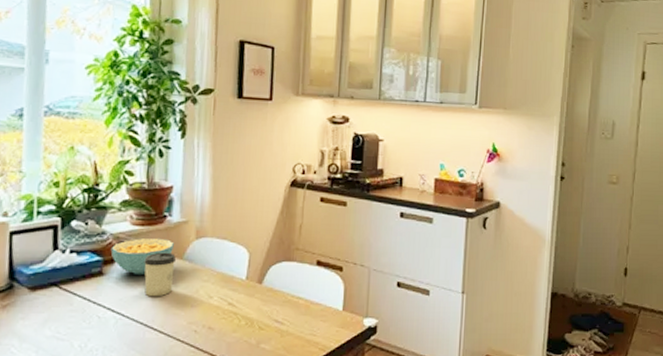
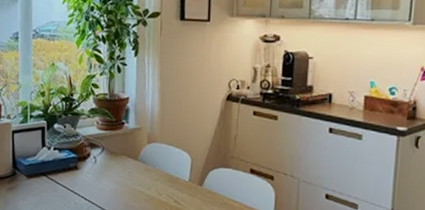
cereal bowl: present [110,238,174,276] -> none [83,141,130,172]
cup: present [144,252,177,297] -> none [108,153,133,191]

